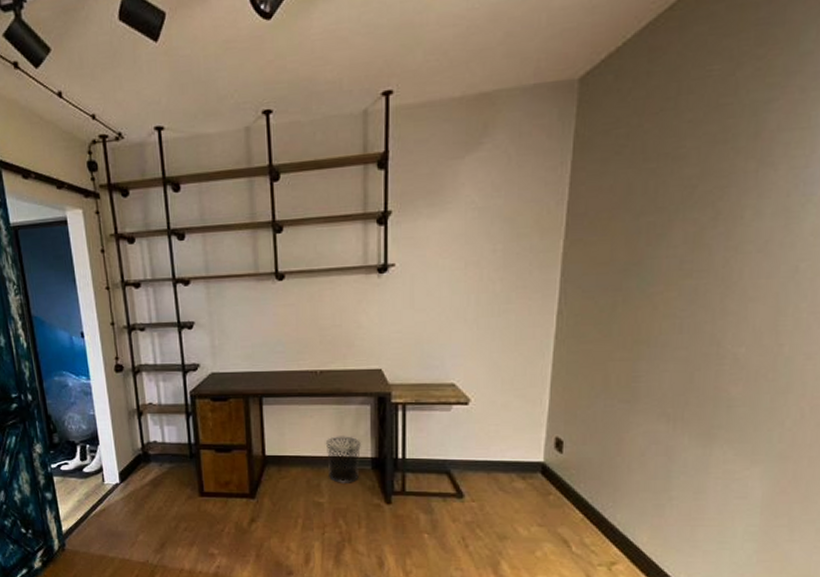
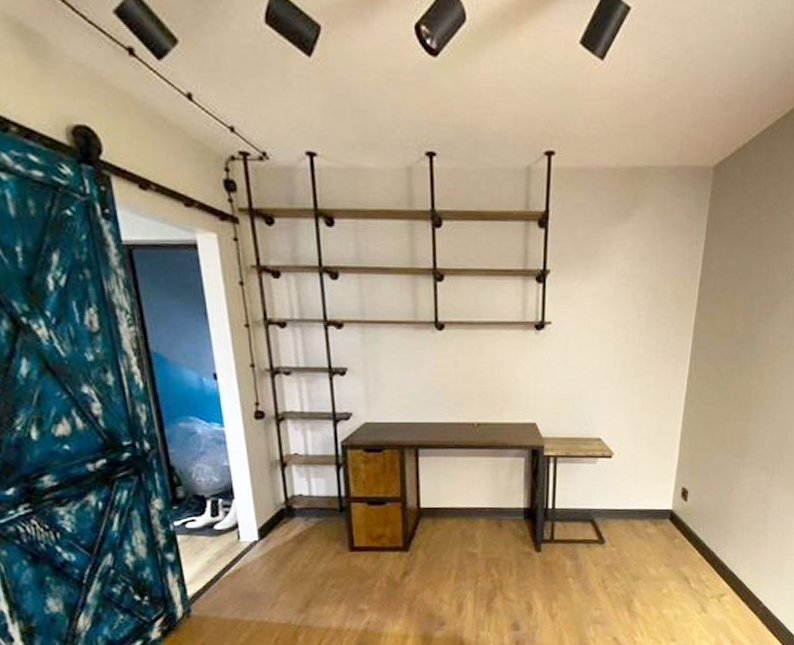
waste bin: present [325,436,361,483] -> none [480,487,514,534]

